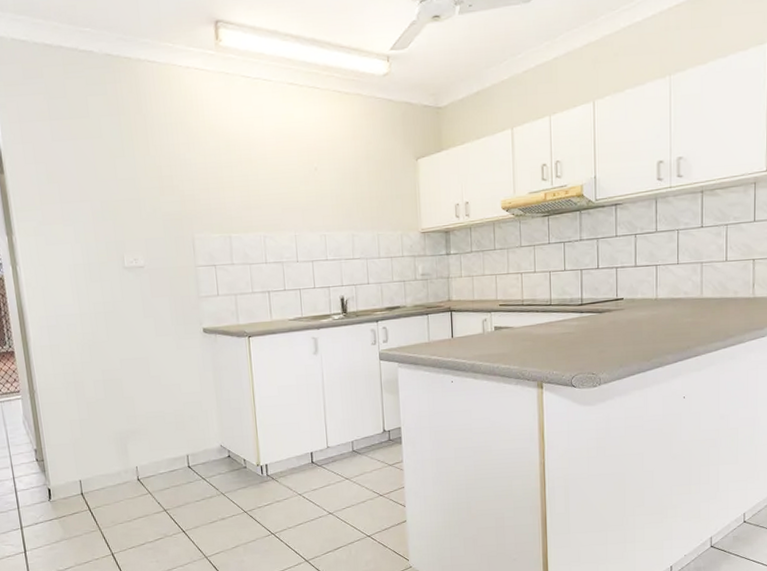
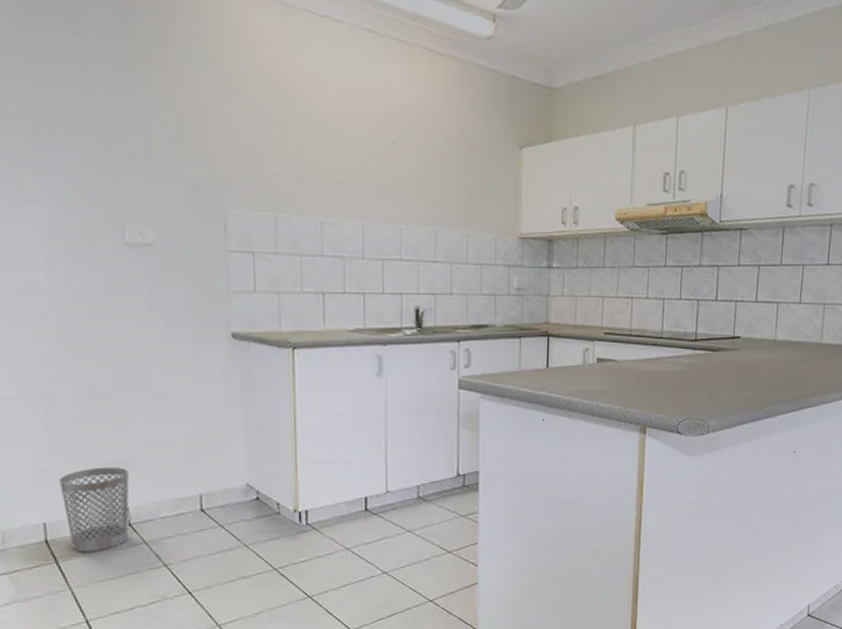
wastebasket: none [88,436,138,501] -> present [59,466,130,552]

